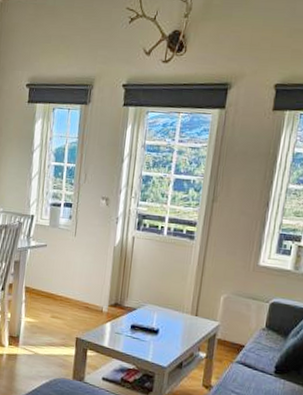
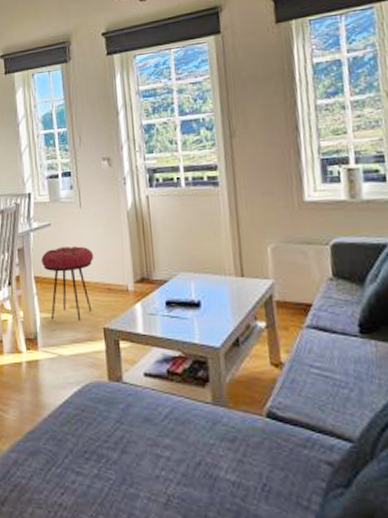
stool: none [33,266,80,330] -> present [41,246,94,322]

